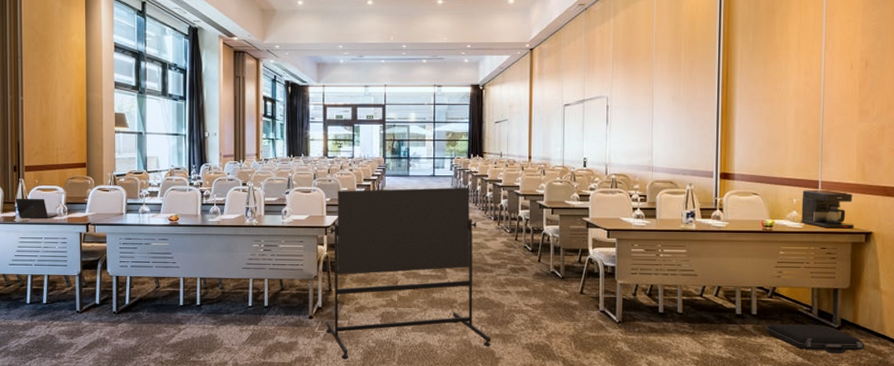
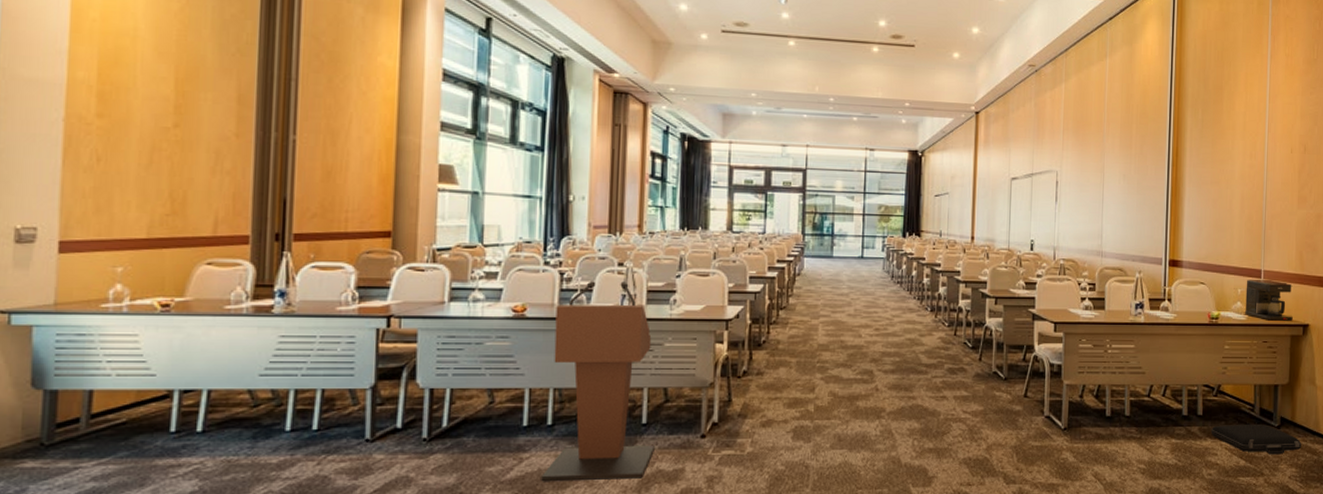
laptop: present [15,198,59,218] -> none [275,279,345,308]
lectern: none [194,197,274,348] -> present [541,281,655,482]
whiteboard: present [325,187,492,359] -> none [722,272,924,487]

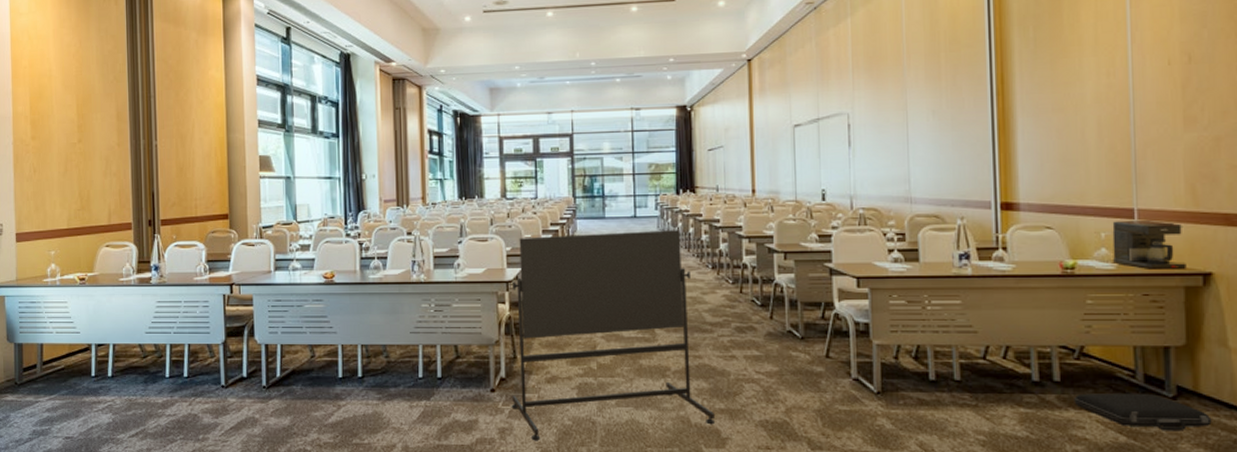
lectern: present [541,281,655,482] -> none [356,249,450,427]
whiteboard: none [722,272,924,487] -> present [511,230,716,440]

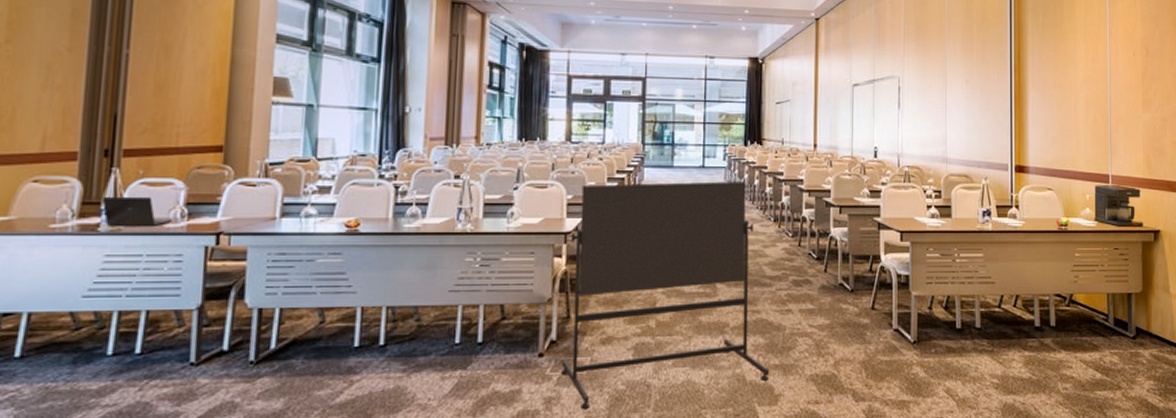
laptop: none [151,256,199,279] -> present [102,196,173,226]
briefcase: present [1074,393,1212,431] -> none [1065,335,1159,367]

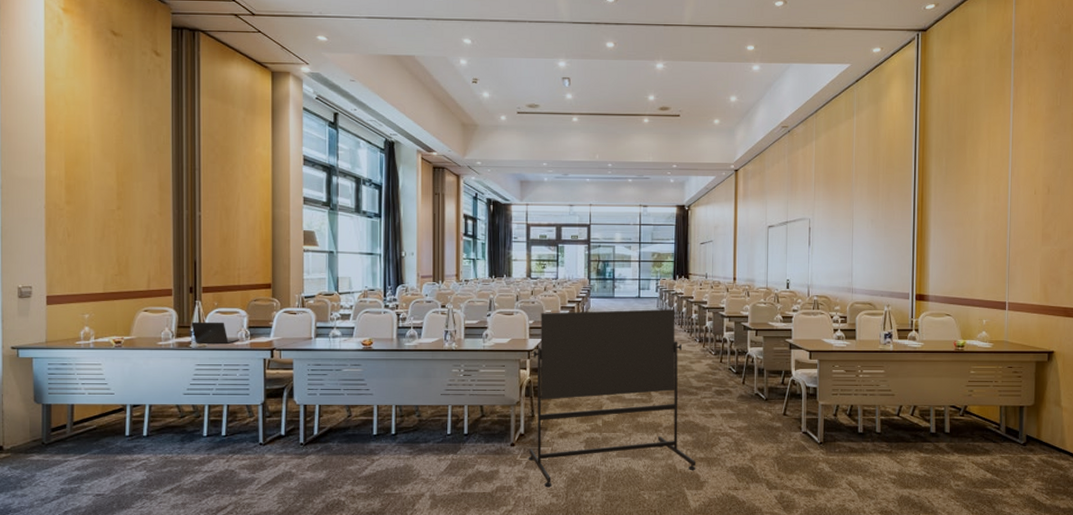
coffee maker: present [1094,185,1143,228] -> none [990,311,1038,349]

